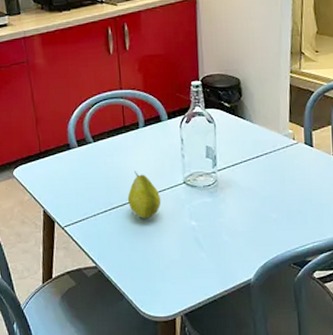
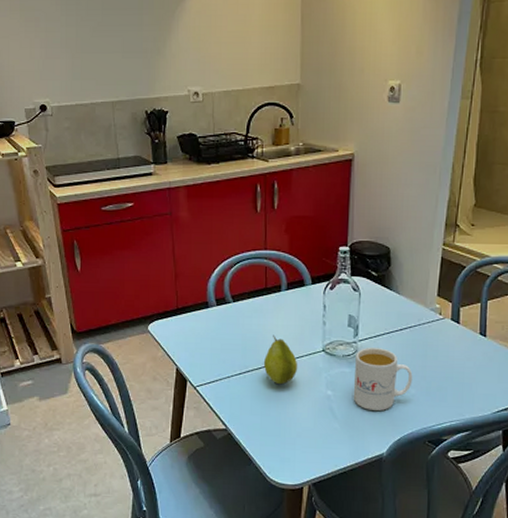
mug: none [216,176,273,237] -> present [353,348,413,411]

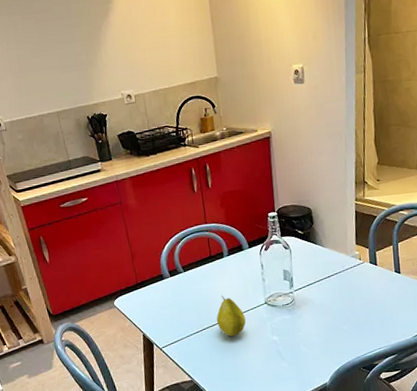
mug: present [353,348,413,411] -> none [293,294,344,348]

